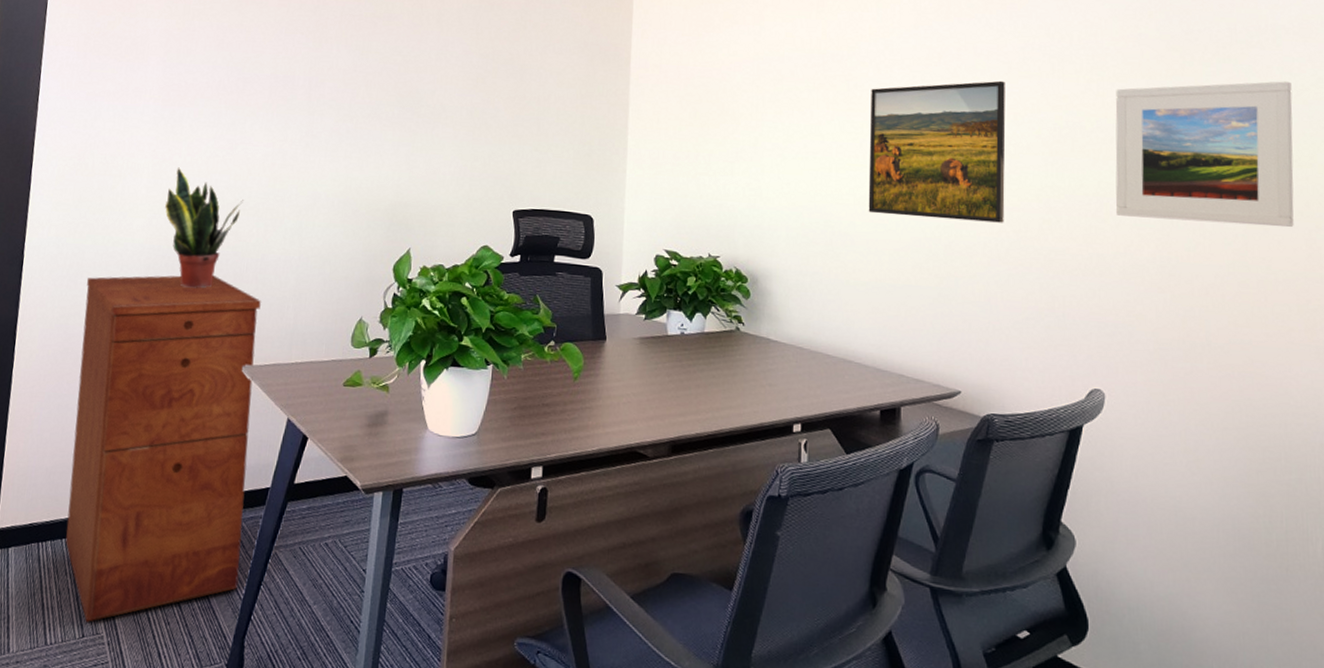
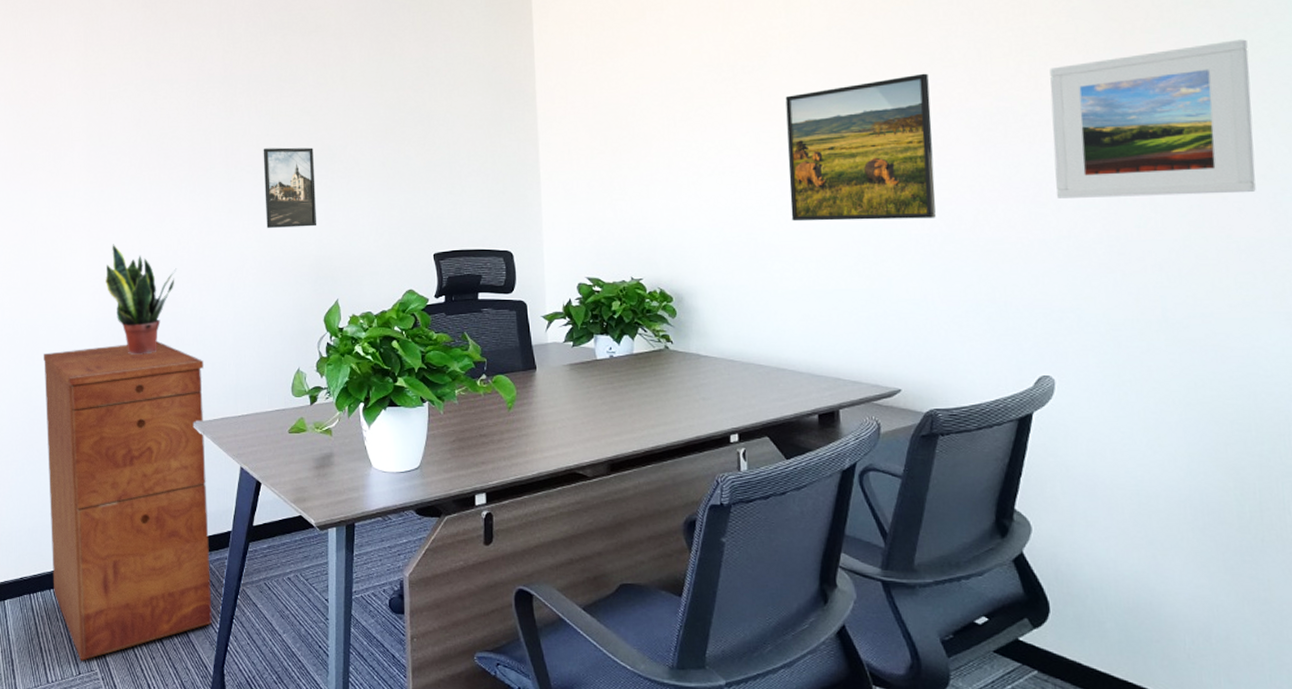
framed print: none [343,84,401,171] -> present [263,147,317,228]

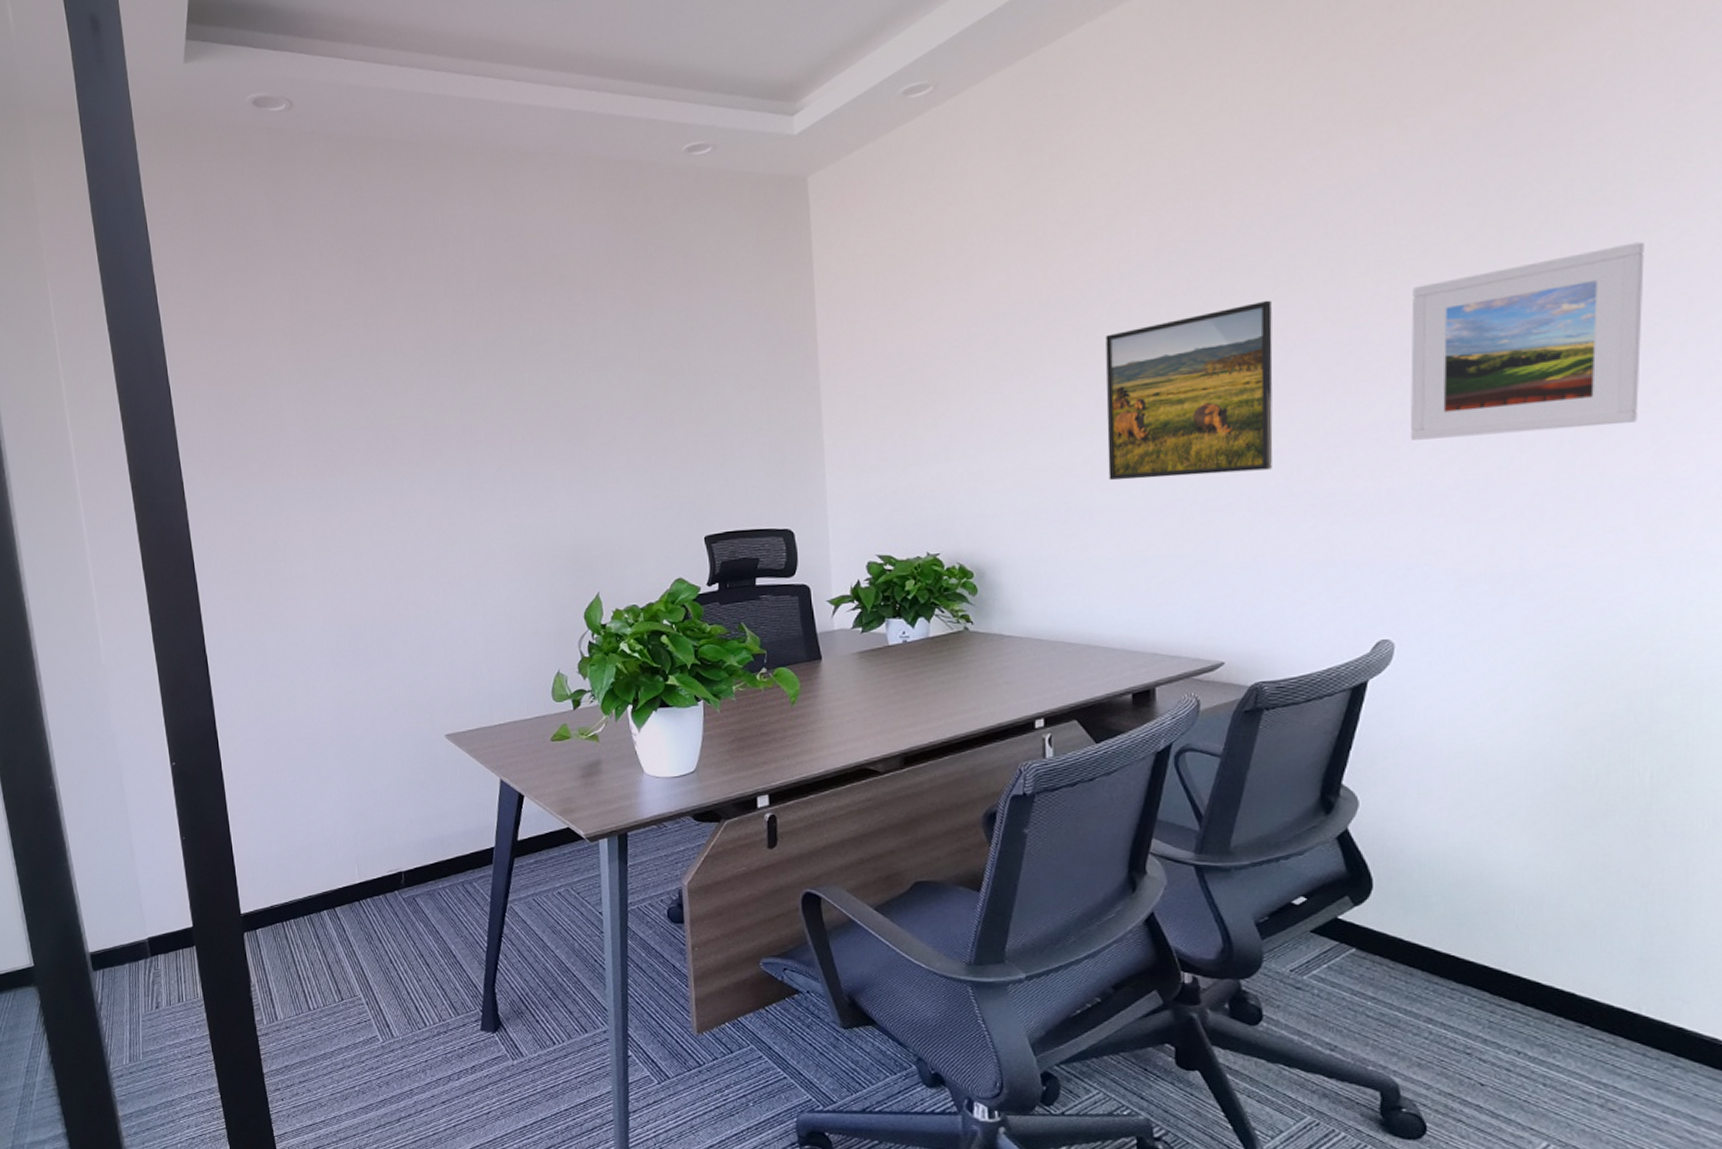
filing cabinet: present [44,341,212,661] -> none [274,648,479,987]
potted plant: present [105,244,176,354] -> none [336,542,416,665]
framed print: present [263,147,317,228] -> none [505,421,572,516]

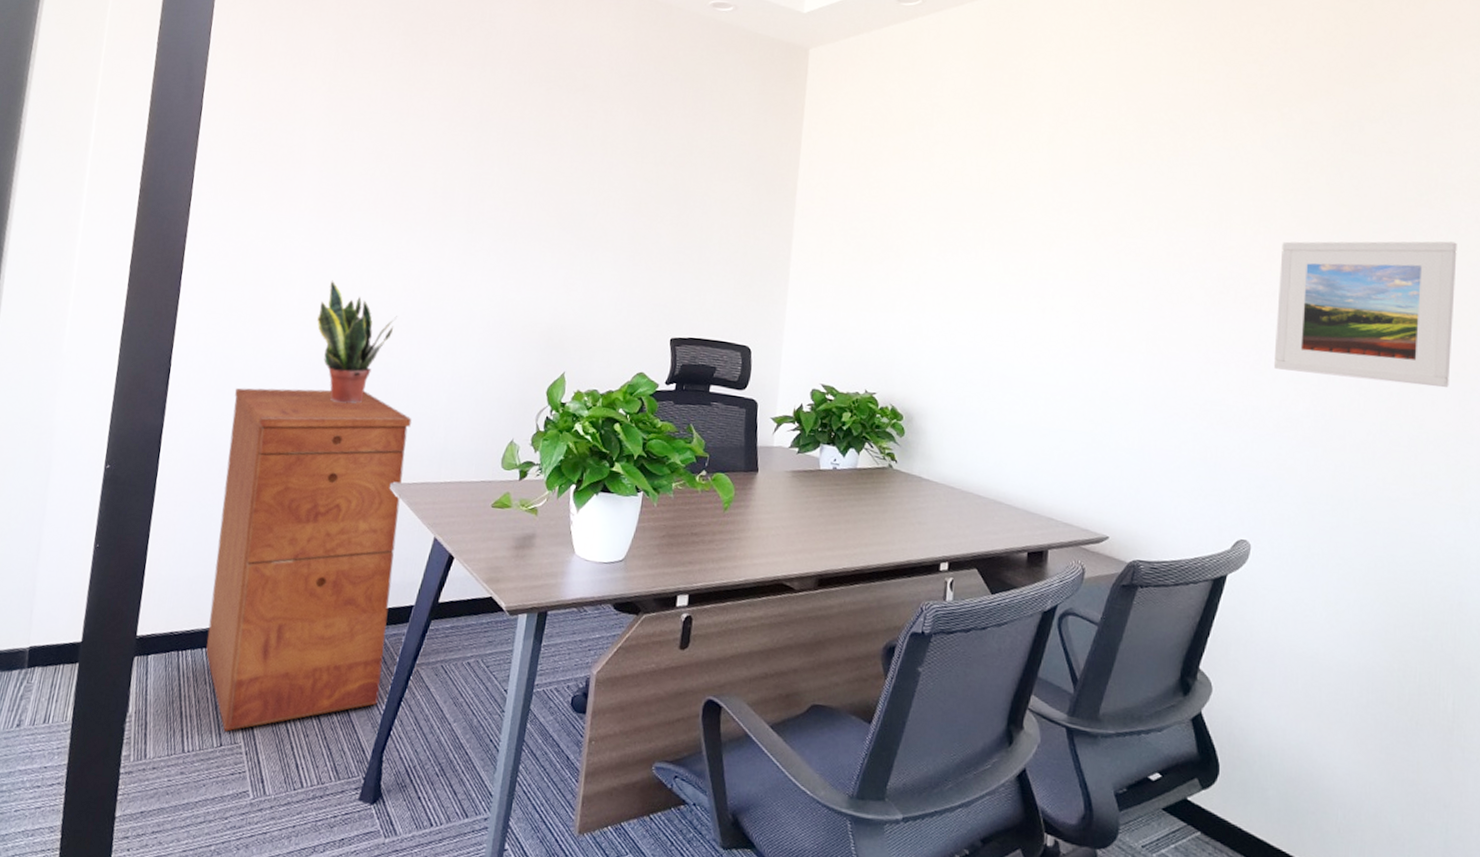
filing cabinet: none [274,648,479,987] -> present [205,388,412,732]
potted plant: none [336,542,416,665] -> present [317,280,397,404]
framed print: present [1105,300,1273,480] -> none [1027,228,1172,372]

